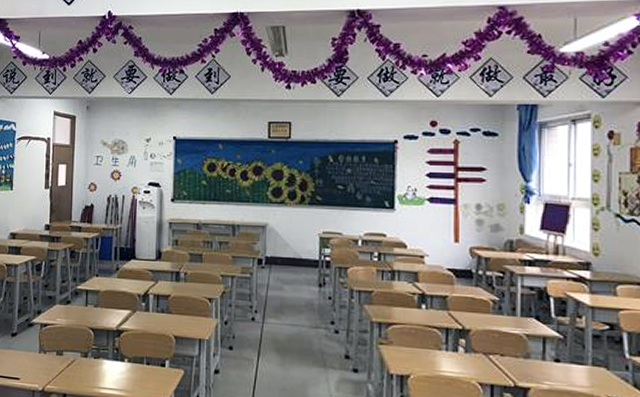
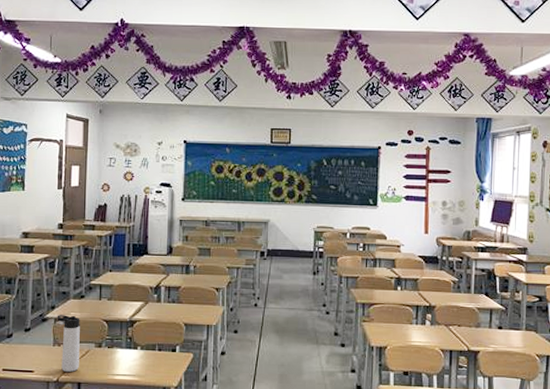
thermos bottle: none [43,320,66,382] -> present [57,315,80,372]

